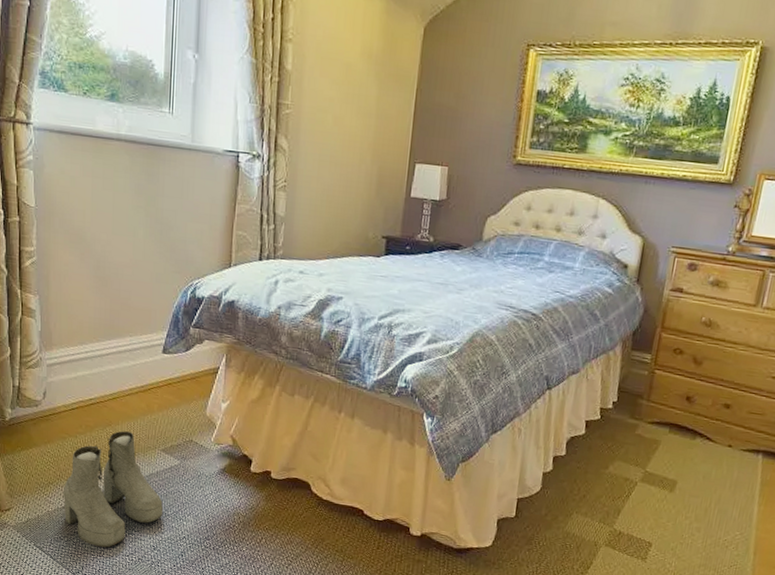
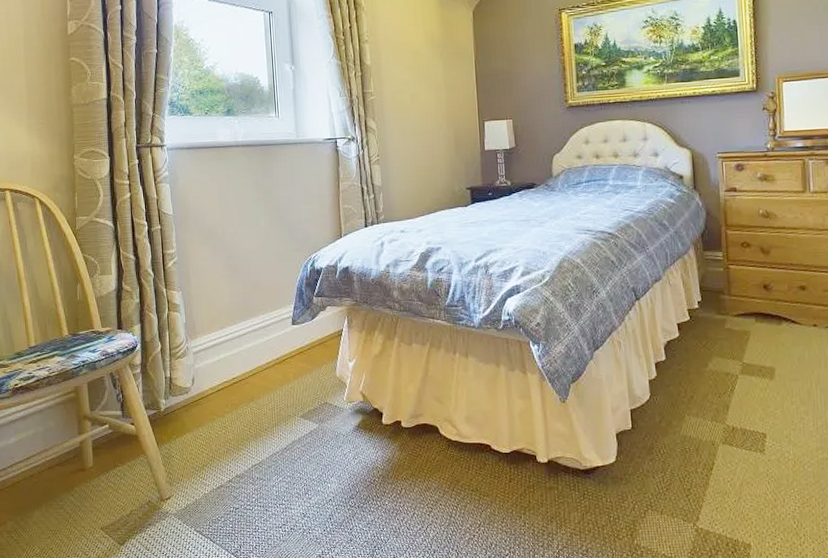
boots: present [62,431,163,548] -> none [216,404,308,523]

